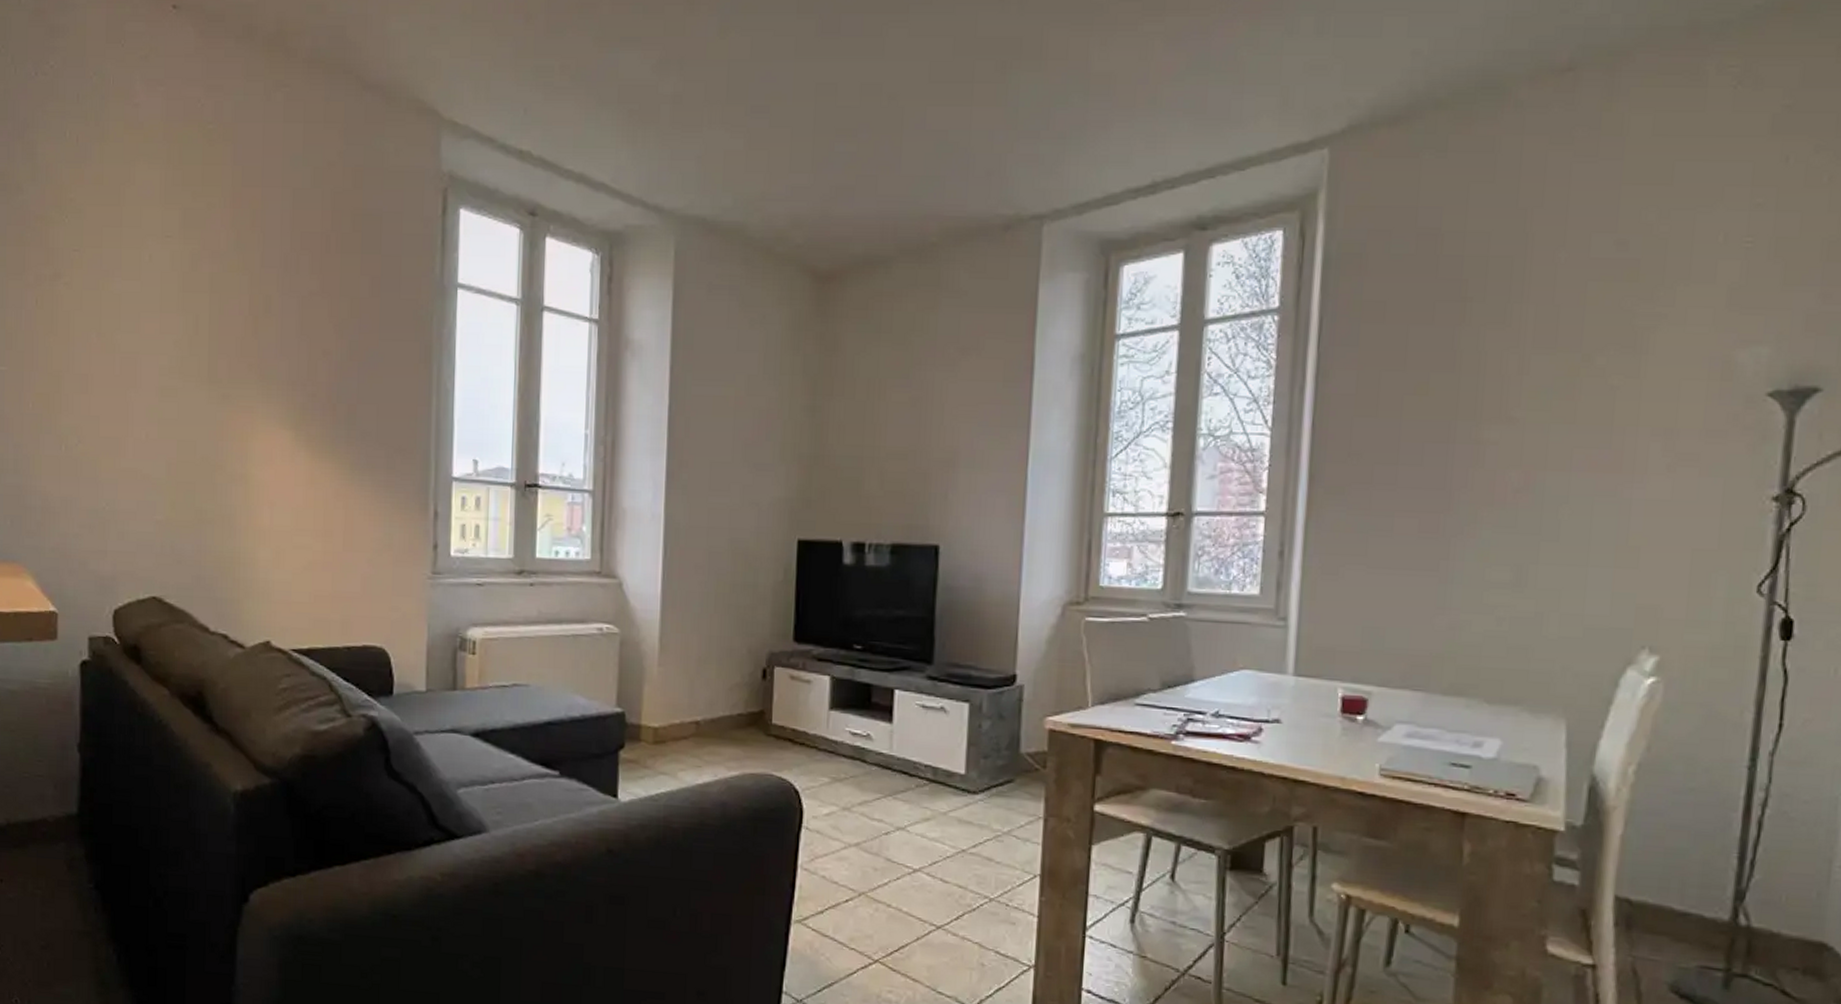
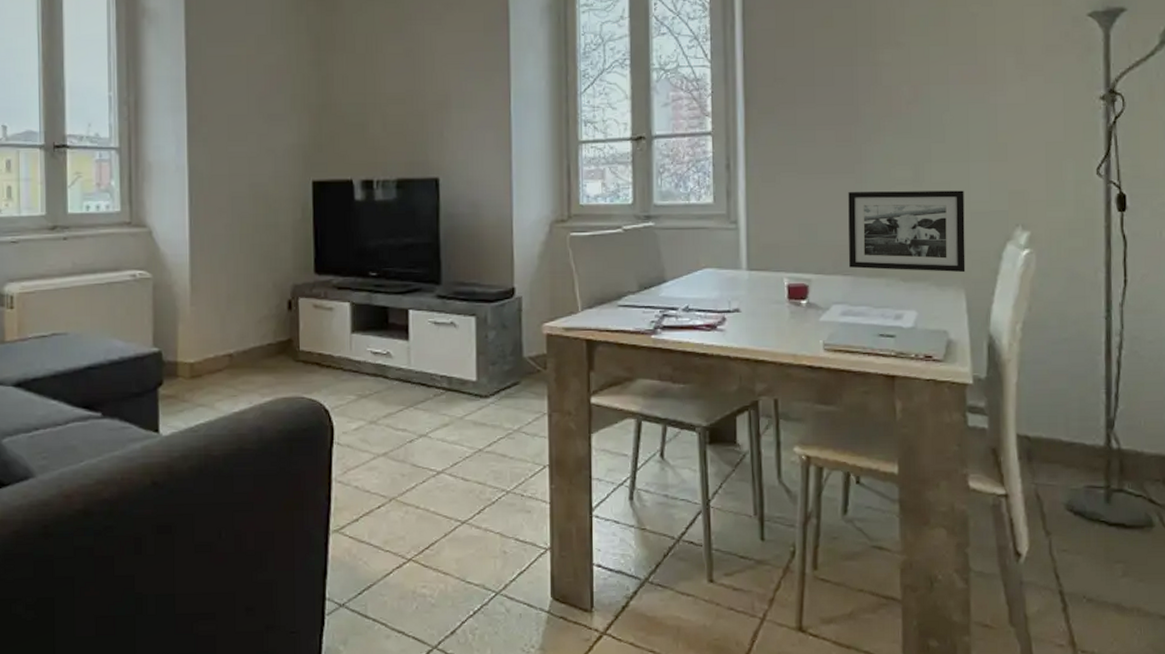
picture frame: none [1421,592,1578,699] -> present [848,190,966,273]

